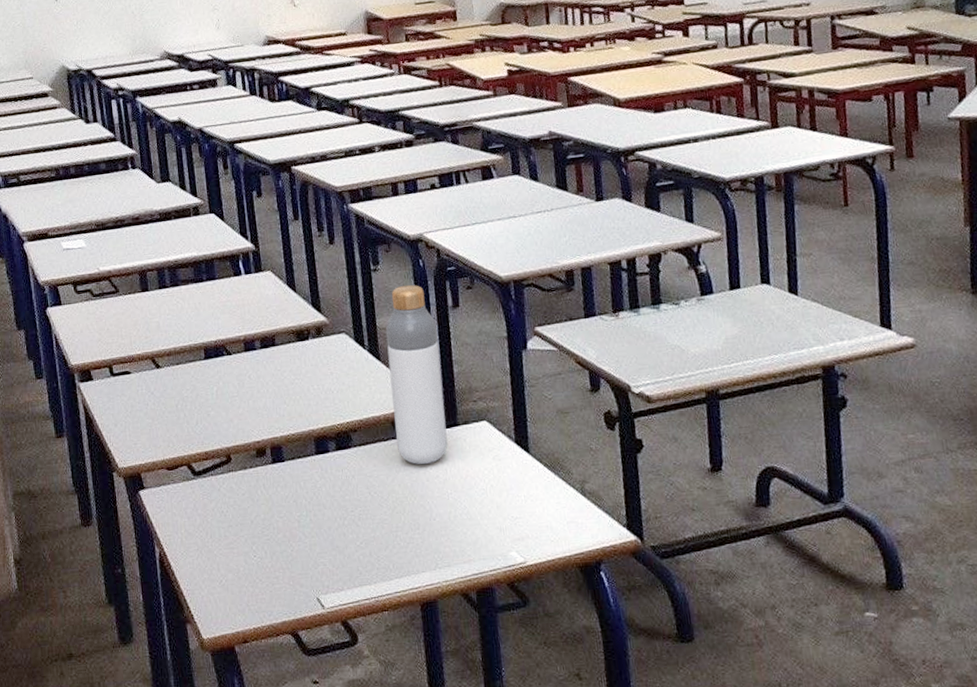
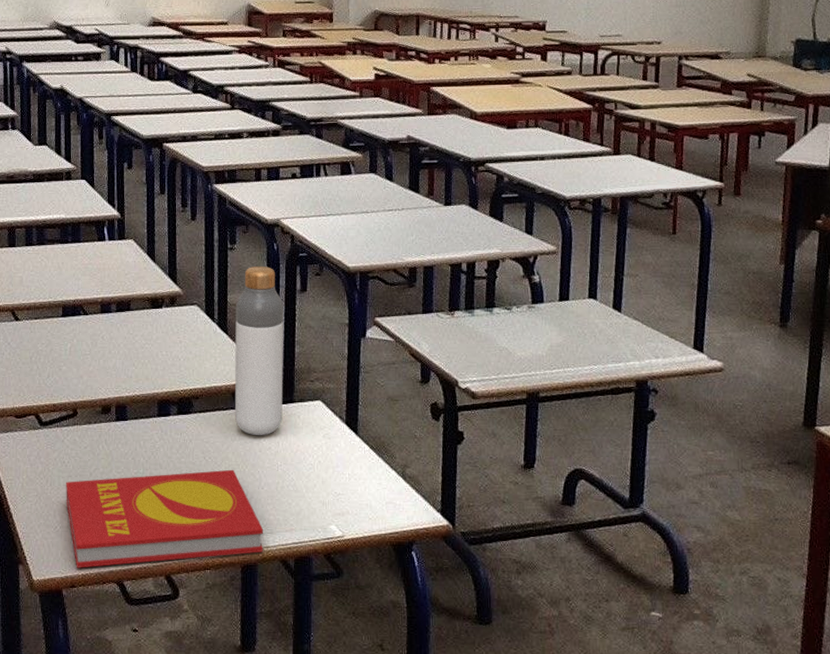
book: none [227,502,442,622] -> present [66,469,264,568]

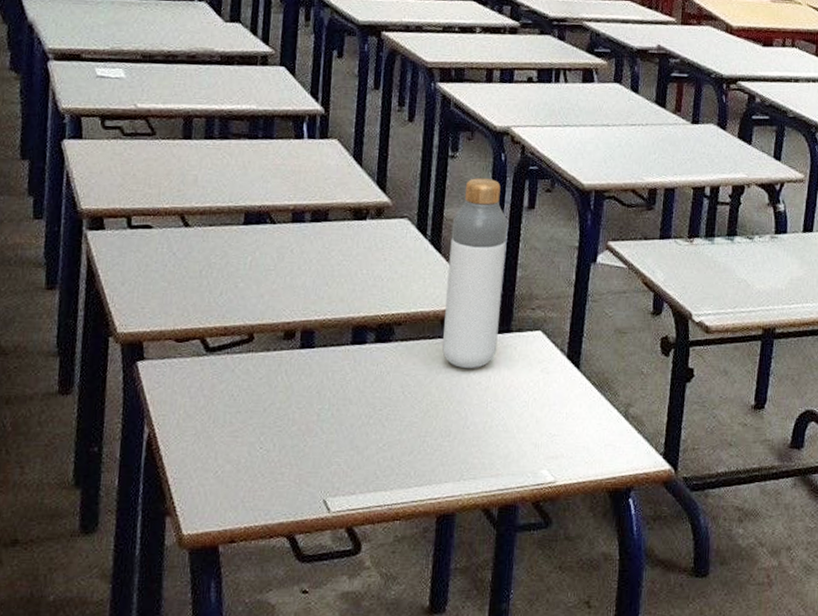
book: present [66,469,264,568] -> none [231,406,466,520]

